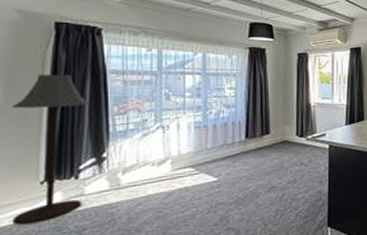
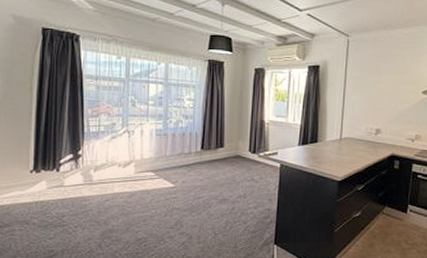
floor lamp: present [11,74,90,226] -> none [9,75,69,206]

